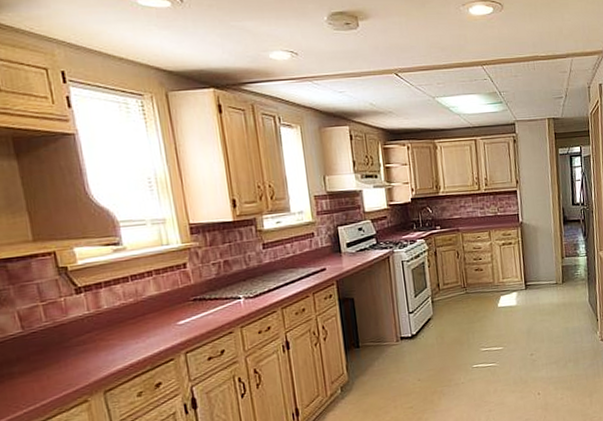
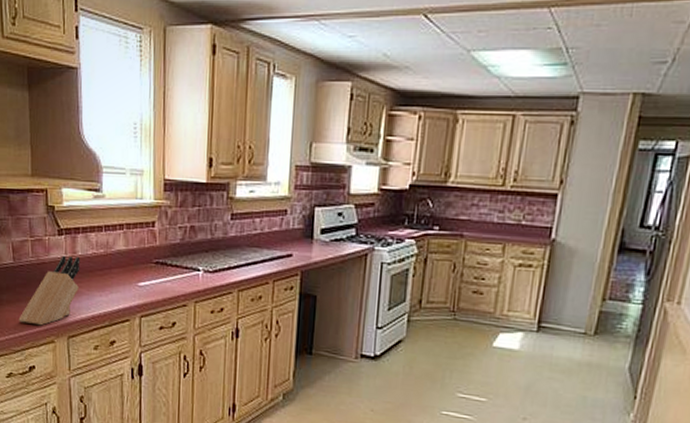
knife block: none [38,311,110,391] -> present [18,255,81,326]

